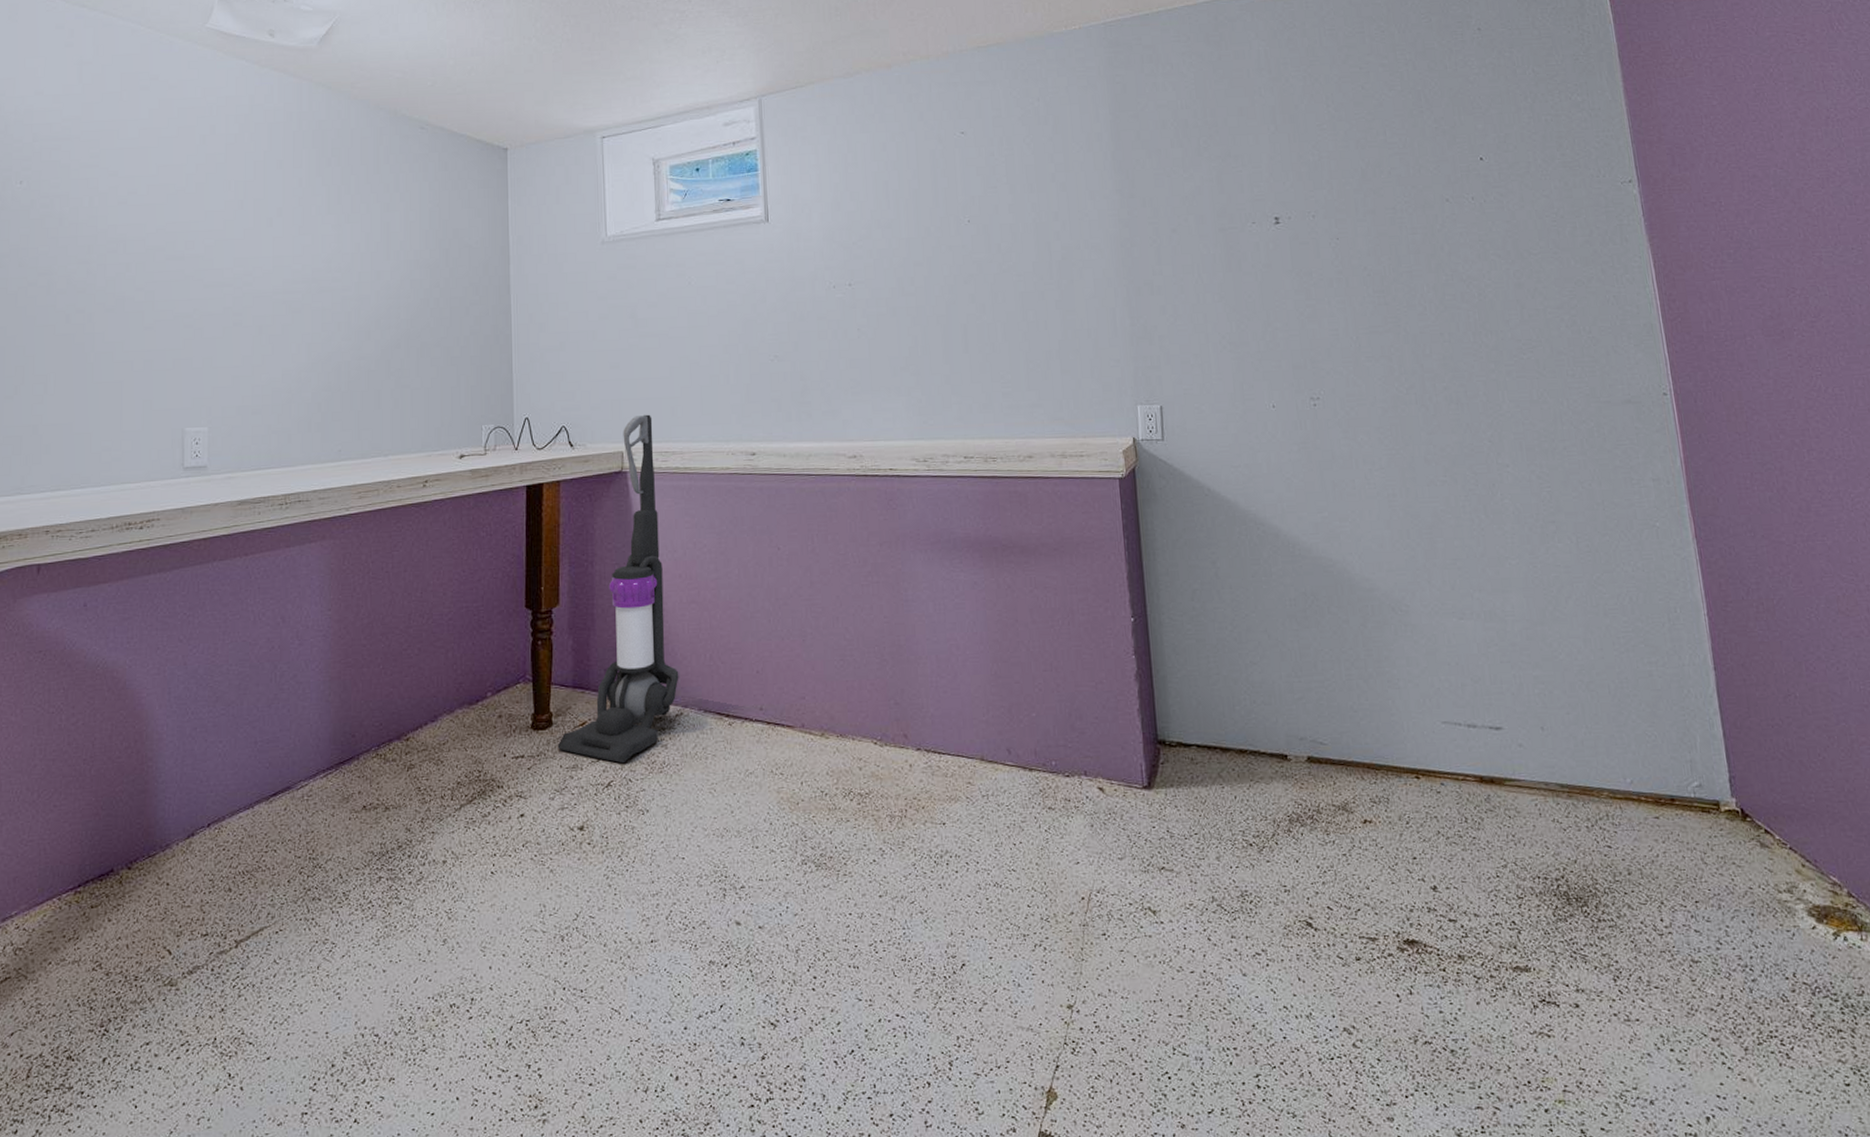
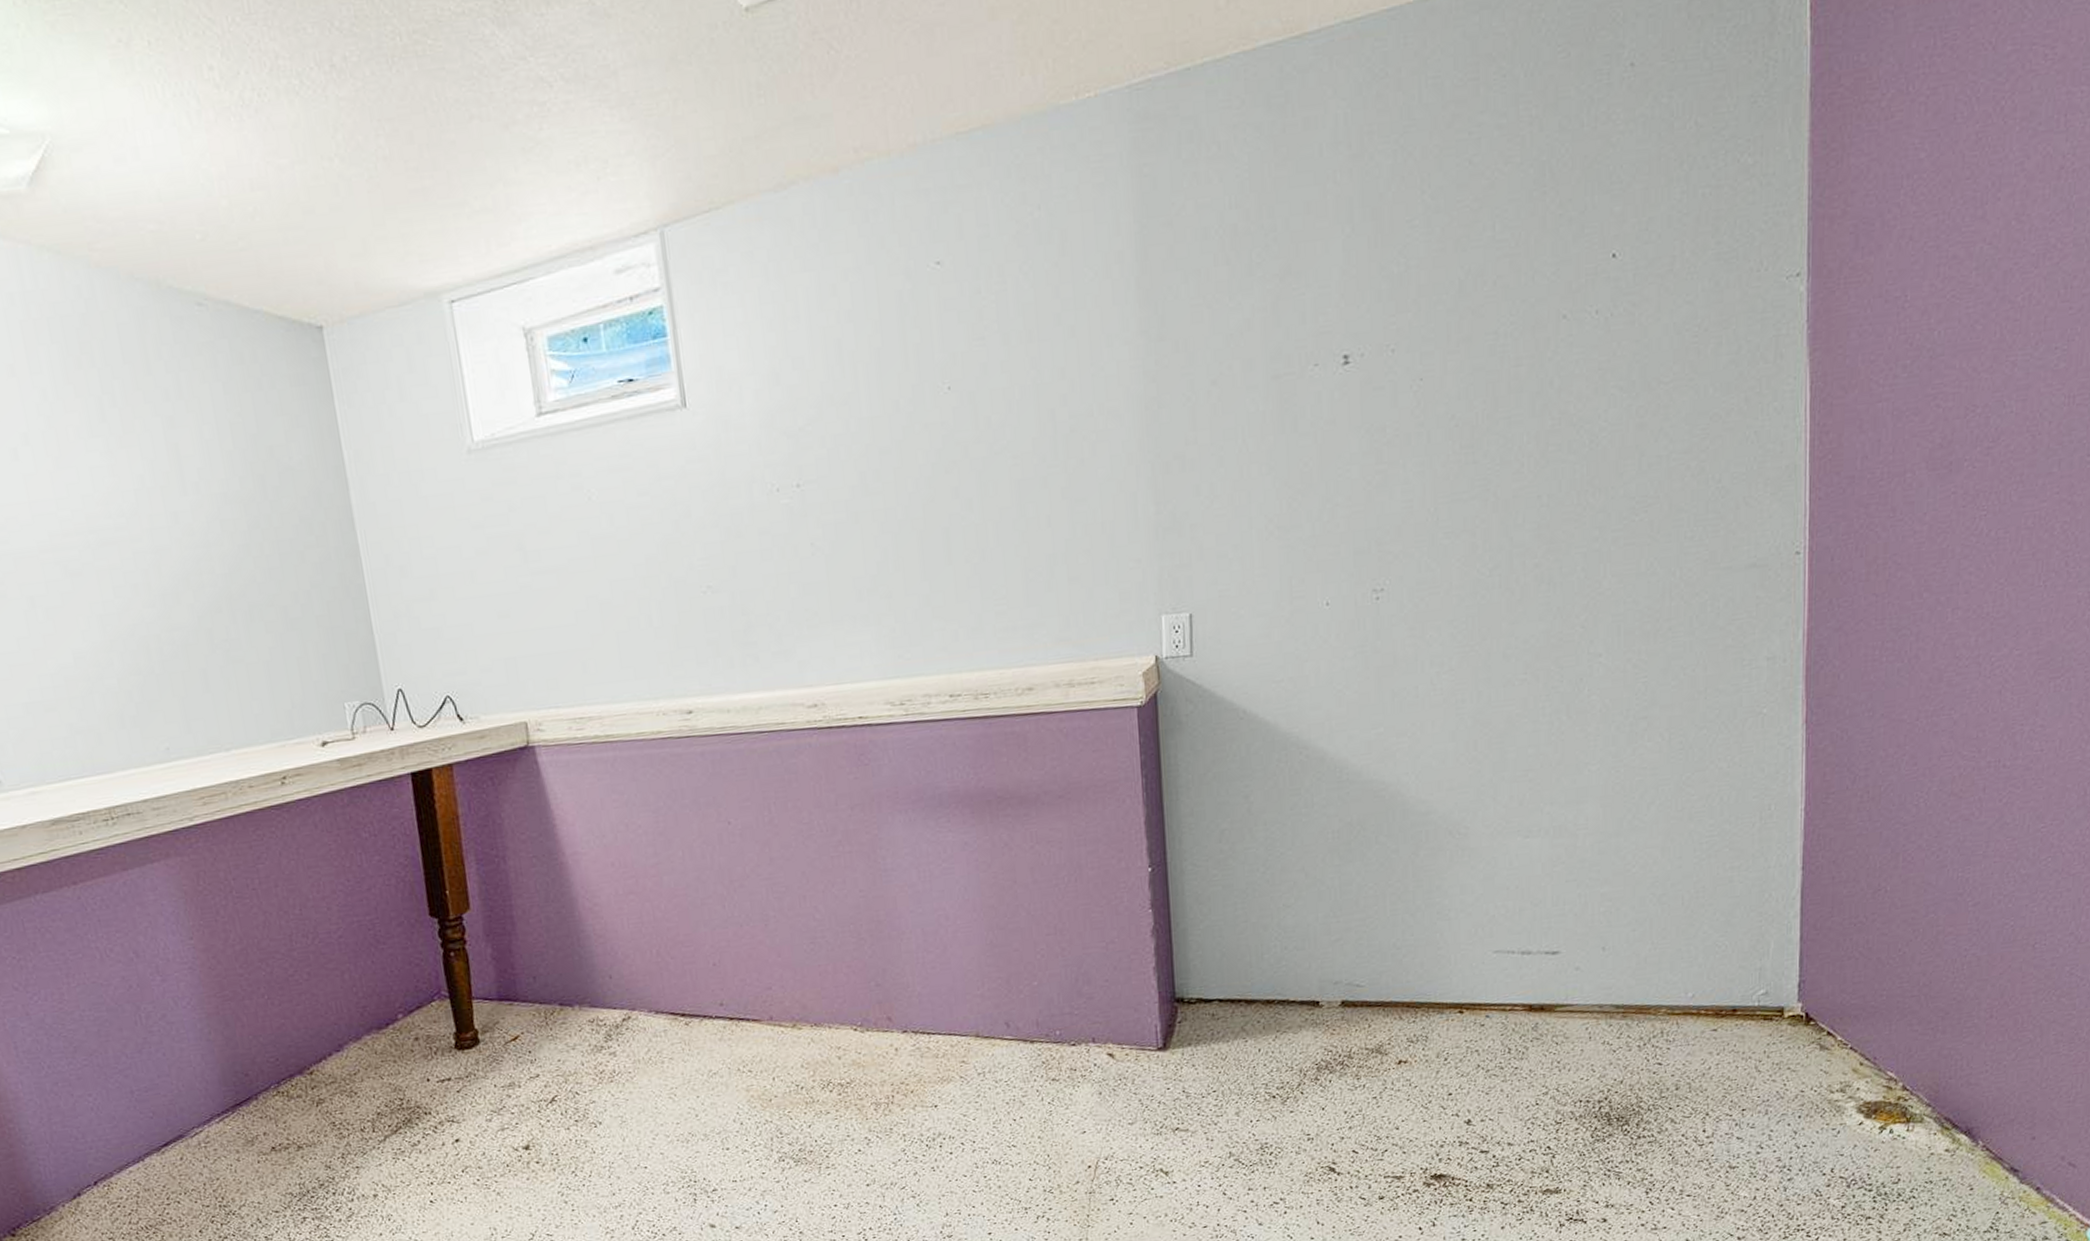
vacuum cleaner: present [557,414,679,764] -> none [488,673,623,1077]

